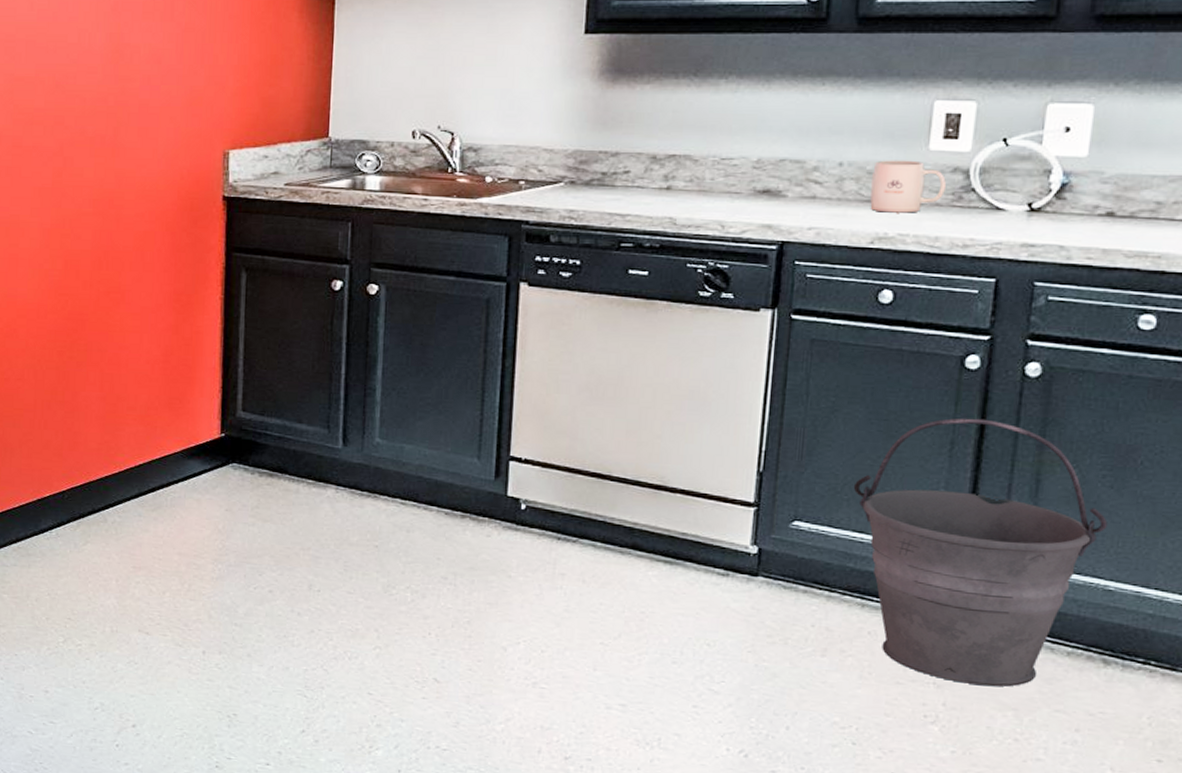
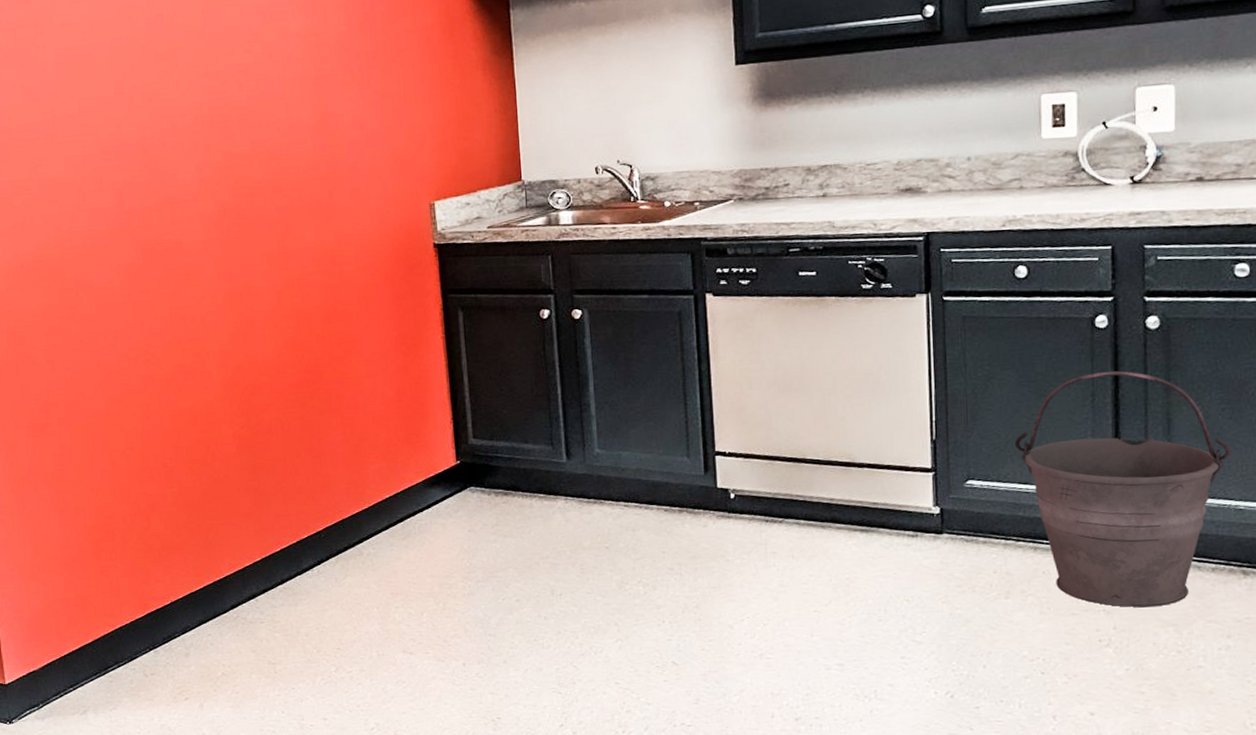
mug: present [870,160,947,213] -> none [997,149,1061,198]

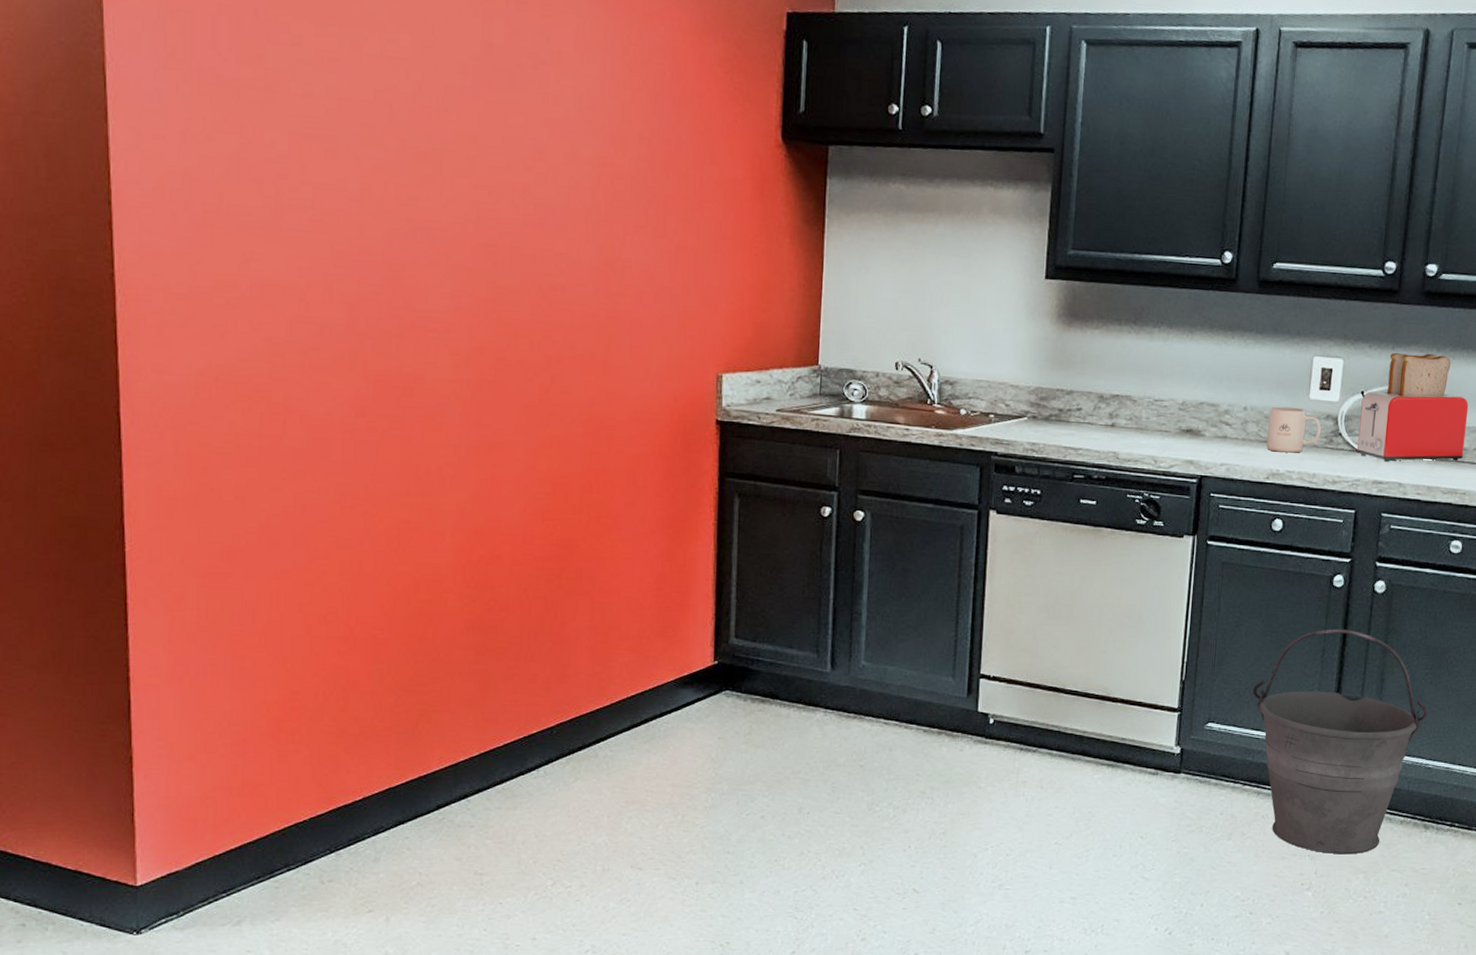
mug: none [997,149,1061,198] -> present [1266,406,1322,453]
toaster: none [1104,69,1238,191] -> present [1356,353,1469,462]

